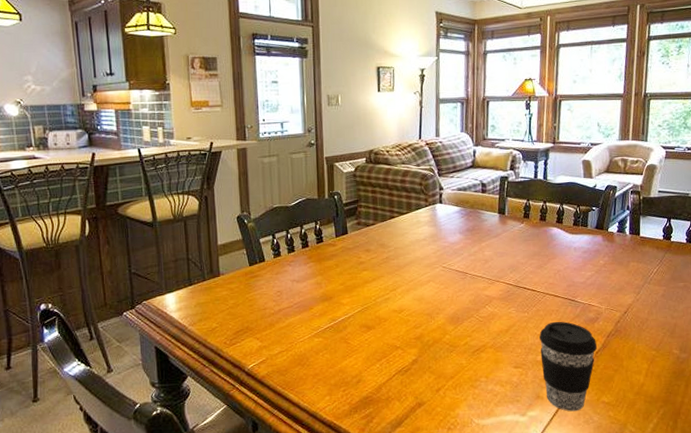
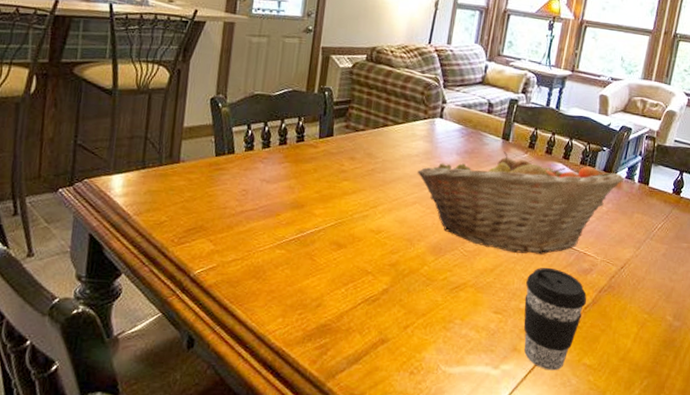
fruit basket: none [427,224,616,313] -> present [417,151,624,255]

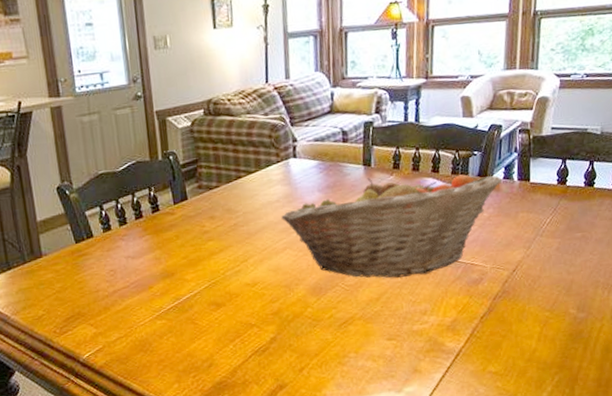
coffee cup: present [523,268,587,371] -> none [415,285,482,385]

